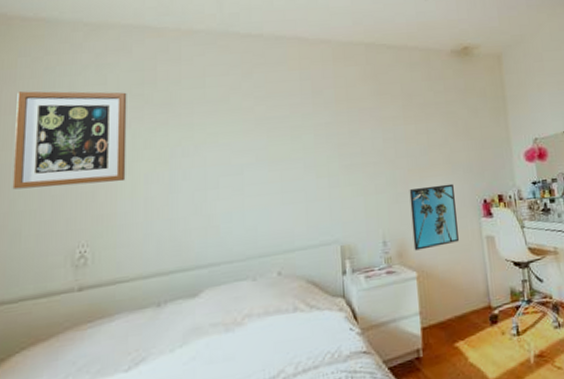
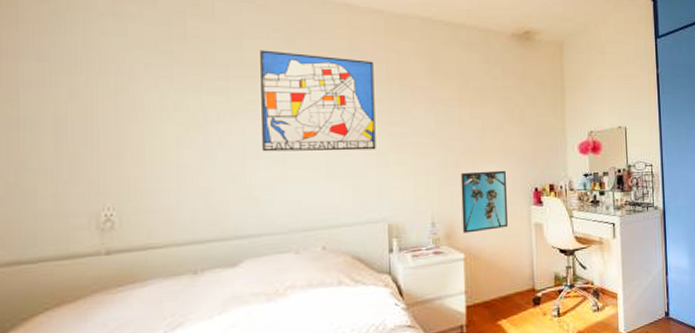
wall art: present [12,91,127,190] -> none [21,36,155,145]
wall art: none [221,85,327,181] -> present [260,50,376,152]

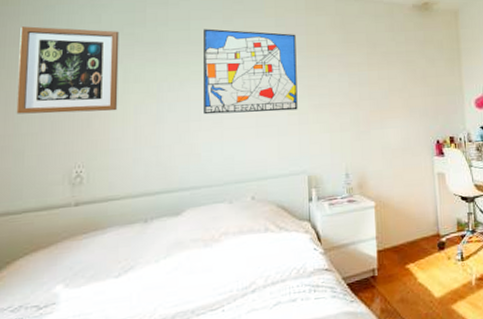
wall art: none [21,36,155,145] -> present [16,26,119,114]
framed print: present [460,170,508,234] -> none [370,125,413,183]

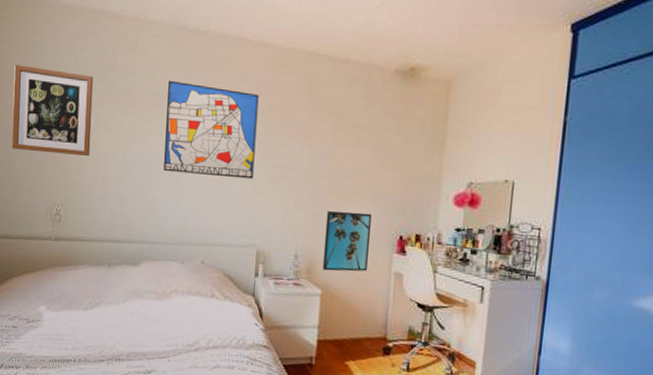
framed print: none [370,125,413,183] -> present [322,211,371,272]

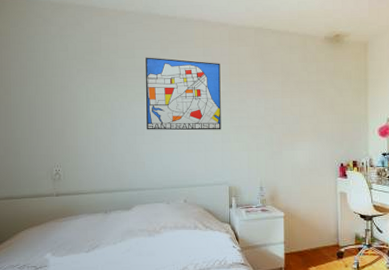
wall art: present [11,65,94,157] -> none [12,53,83,124]
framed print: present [322,211,371,272] -> none [282,148,318,197]

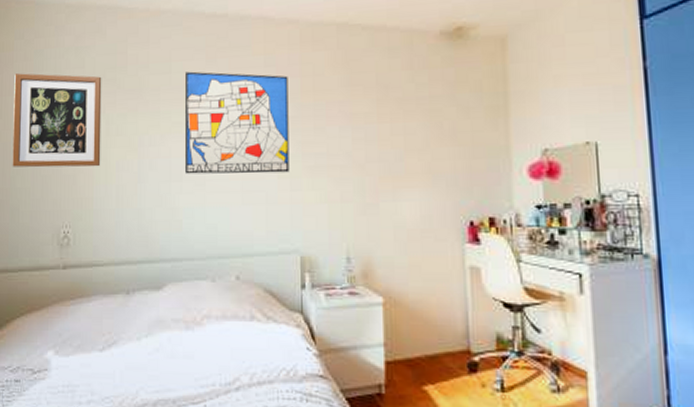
wall art: none [12,53,83,124] -> present [12,73,102,168]

